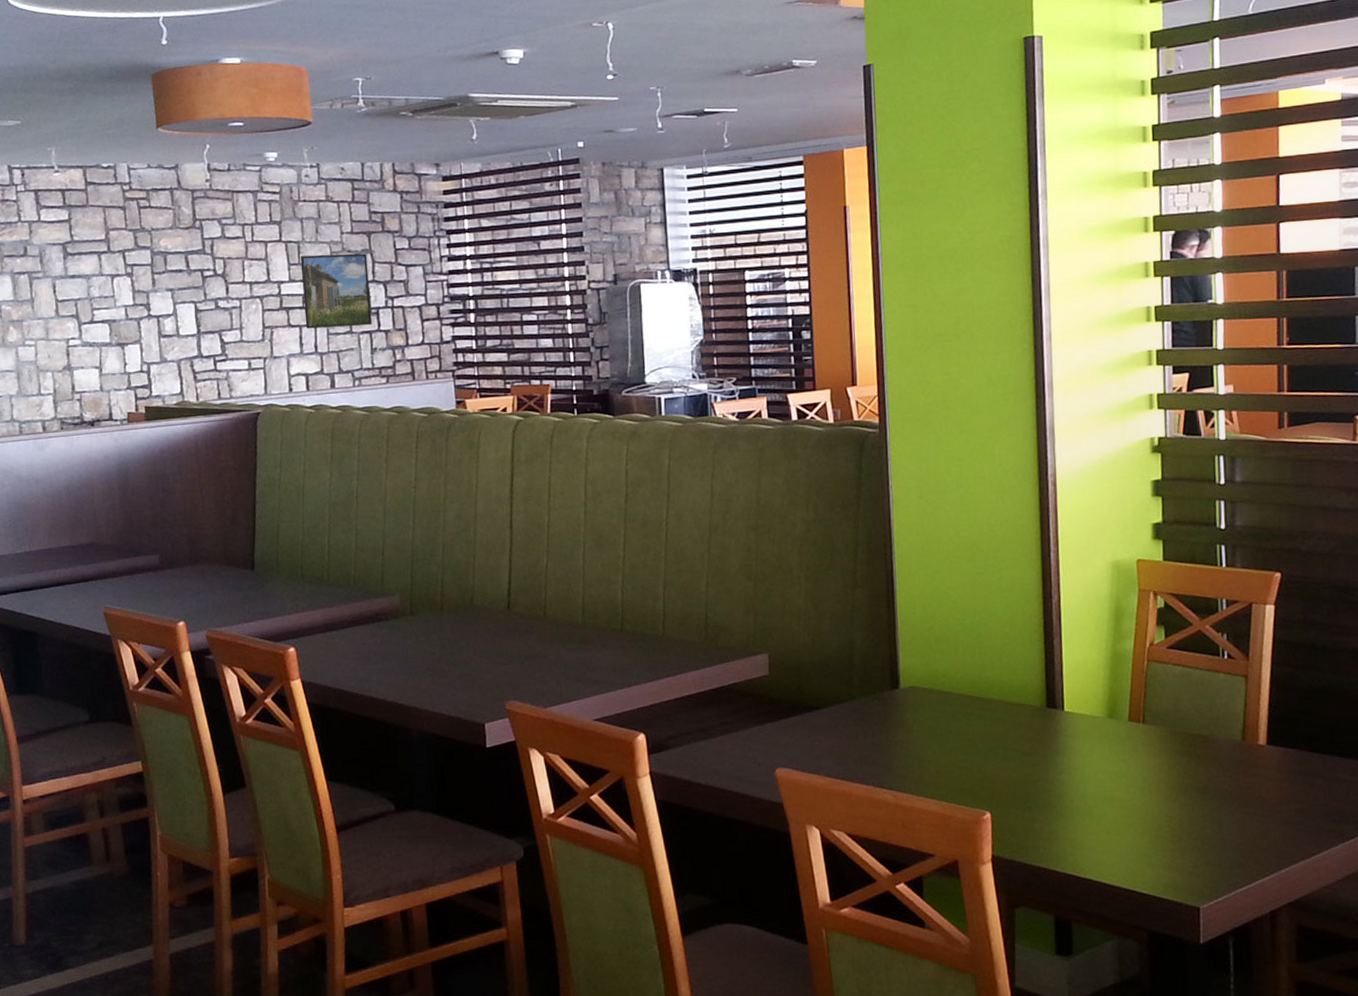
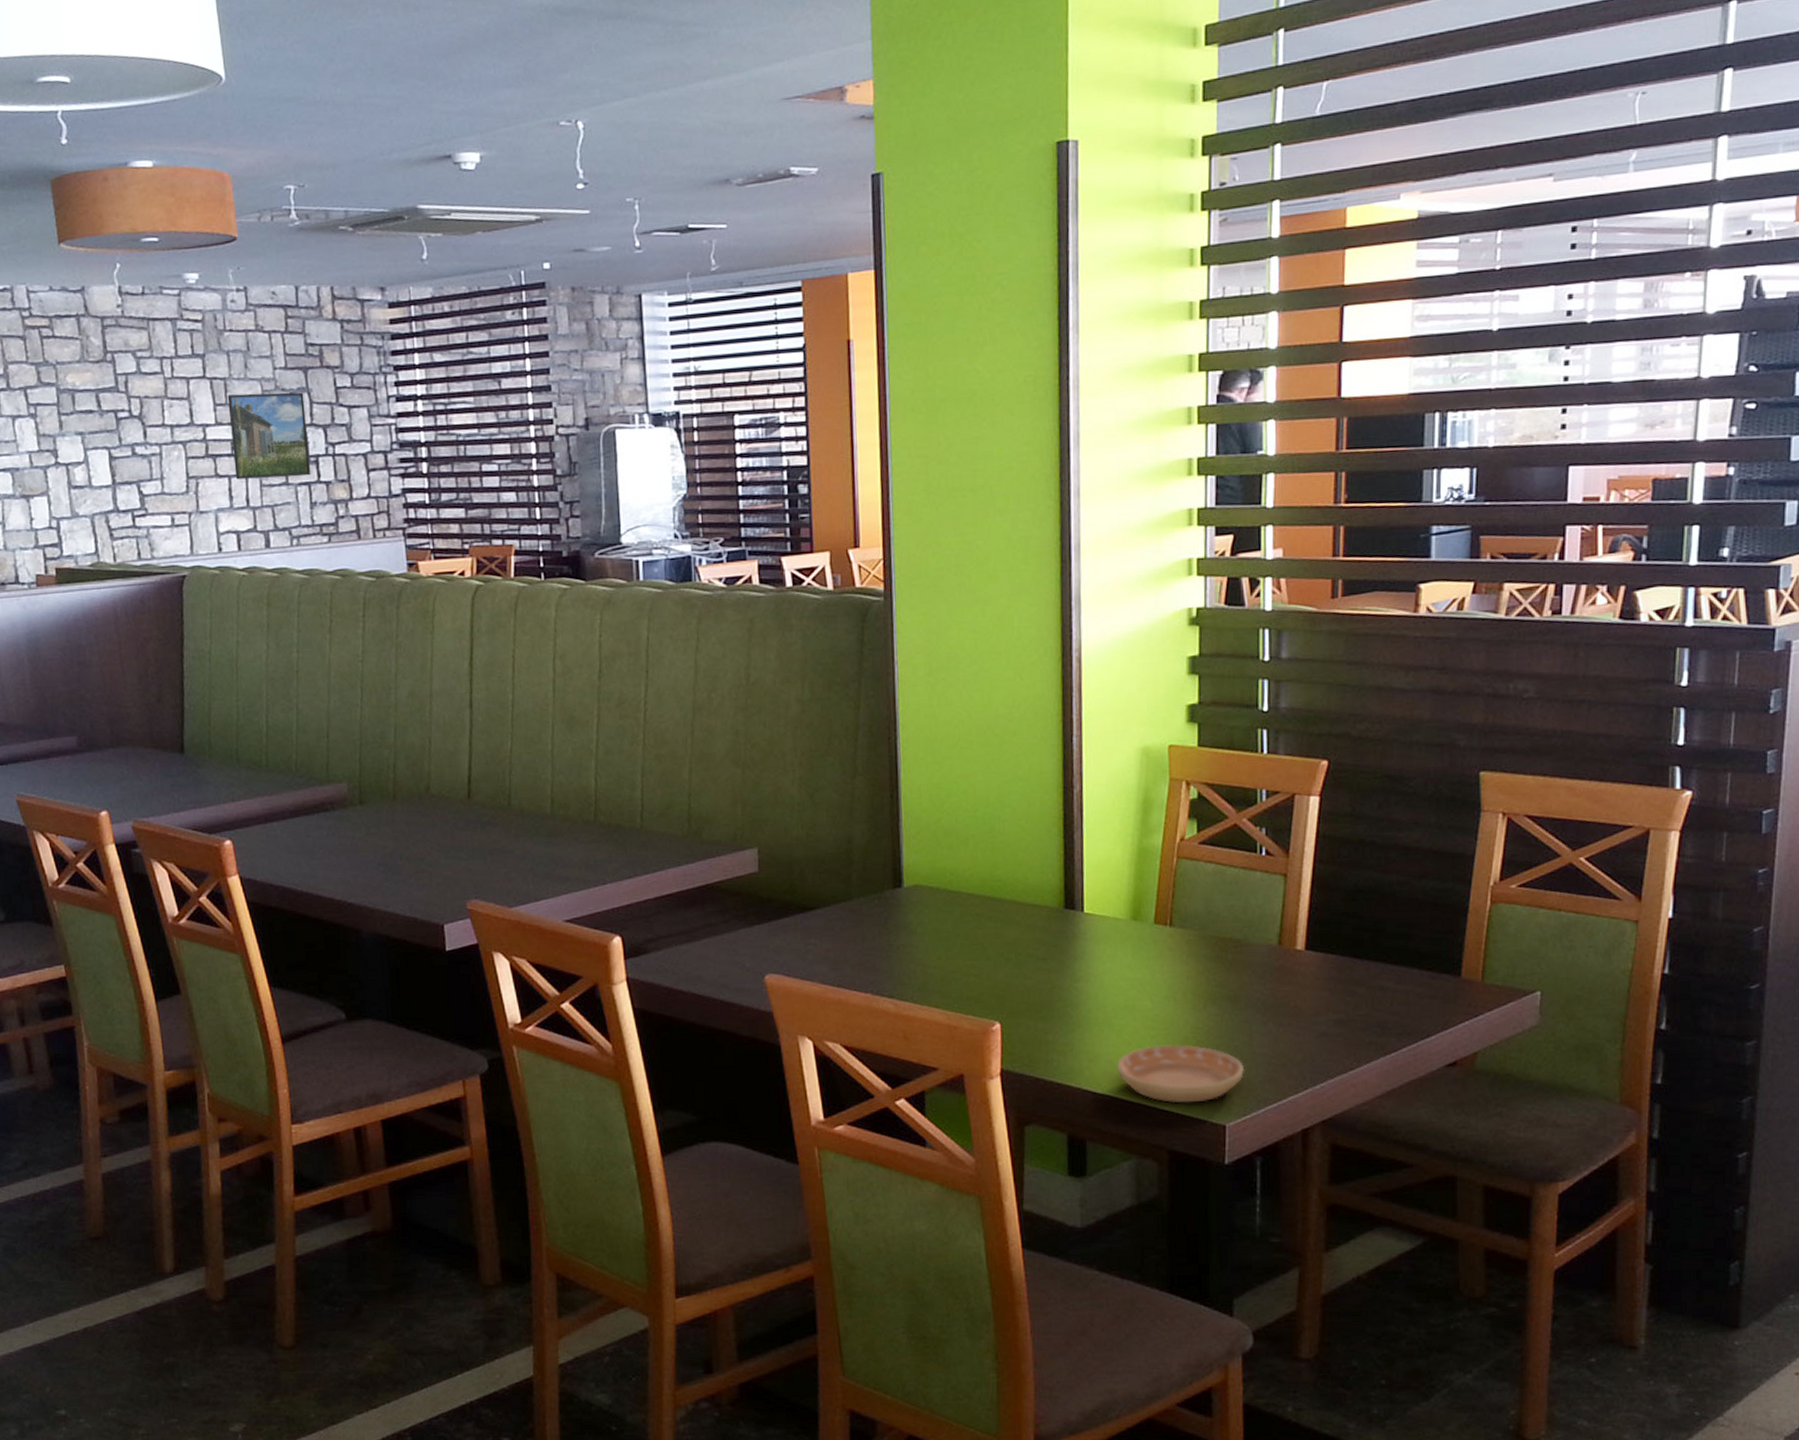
saucer: none [1098,832,1216,887] -> present [1117,1044,1245,1103]

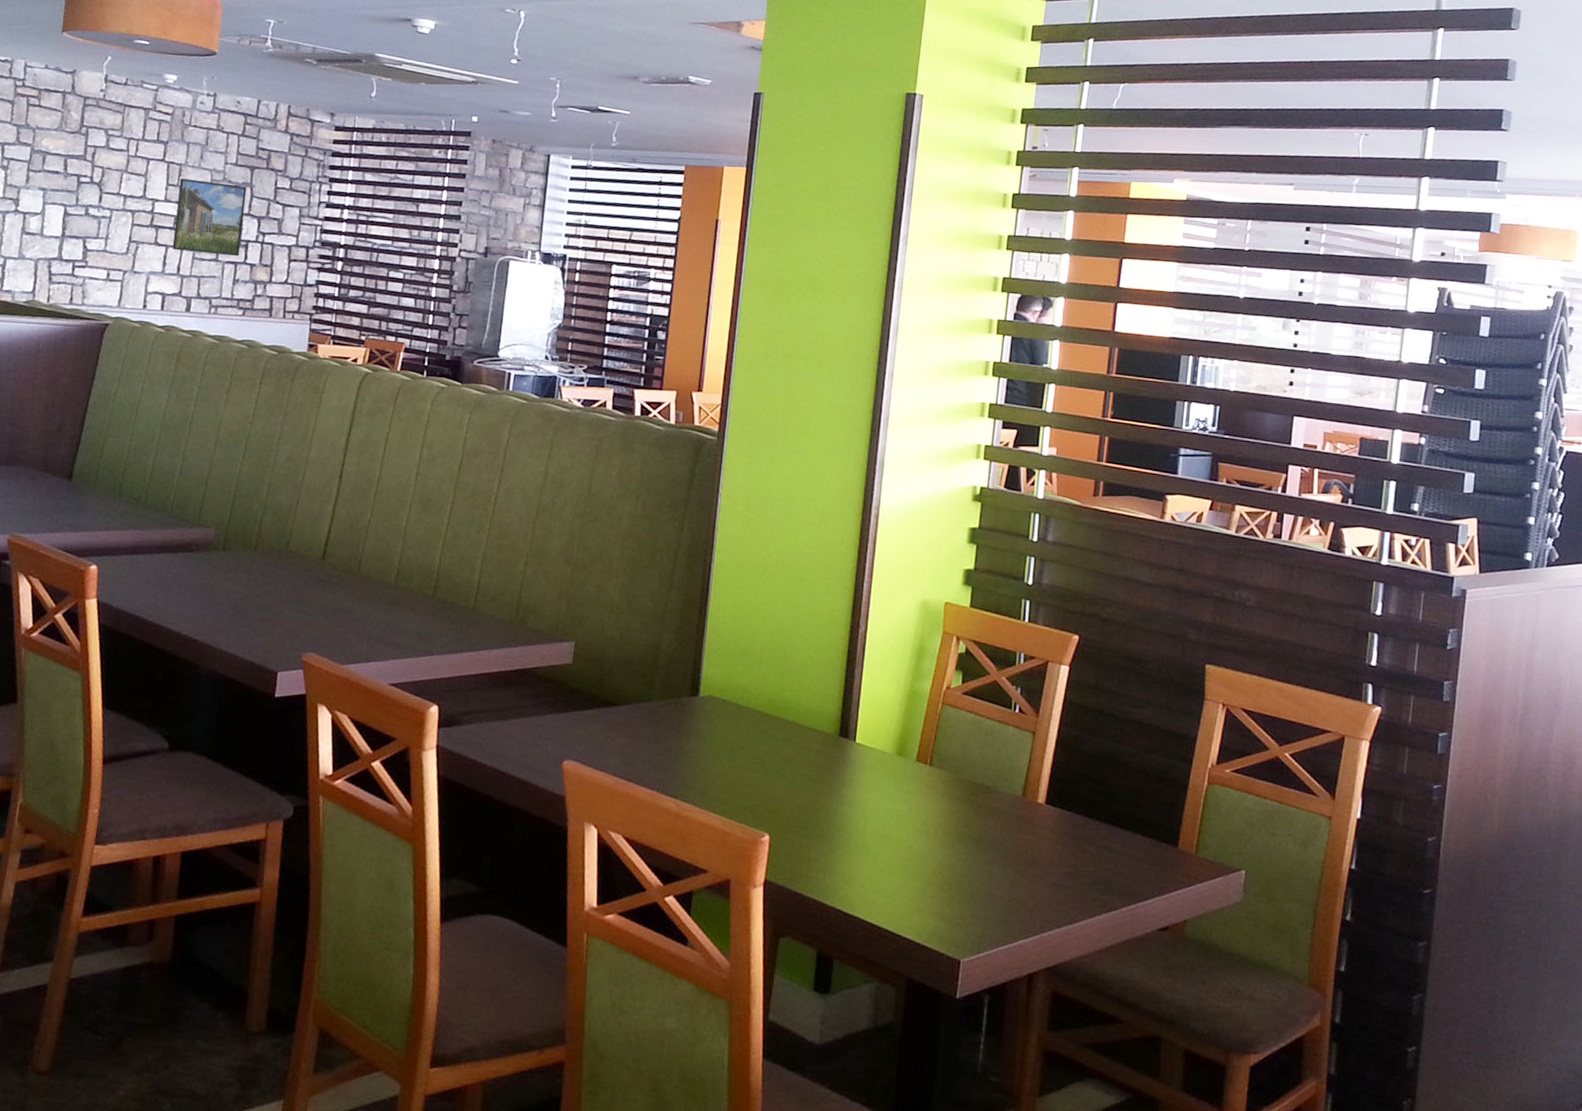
saucer: present [1117,1044,1245,1103] -> none [869,875,983,935]

